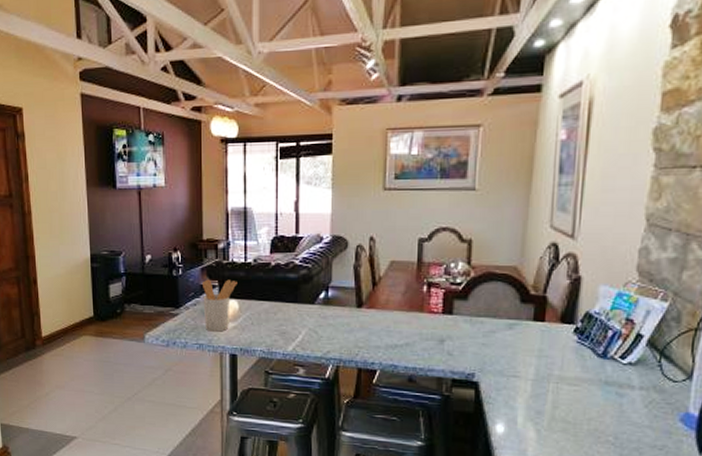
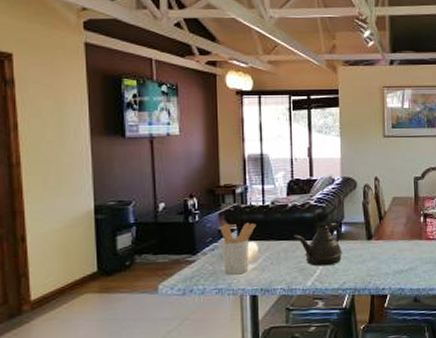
teapot: none [276,286,328,332] -> present [294,223,343,267]

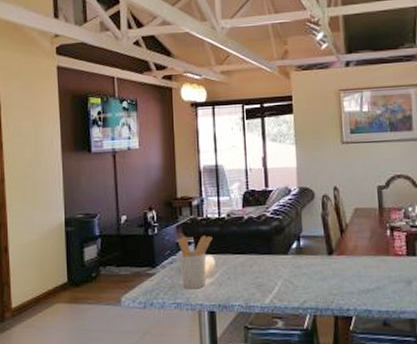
teapot: present [294,223,343,267] -> none [250,236,302,283]

